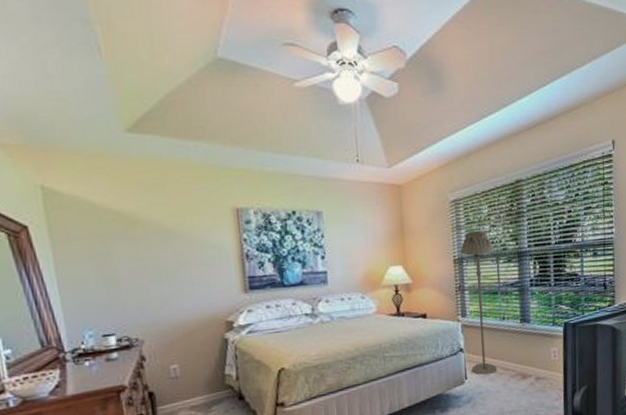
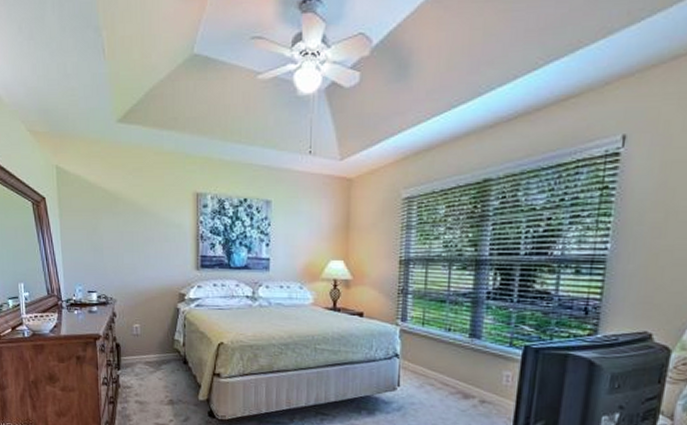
floor lamp: present [460,231,497,375] -> none [406,233,447,386]

